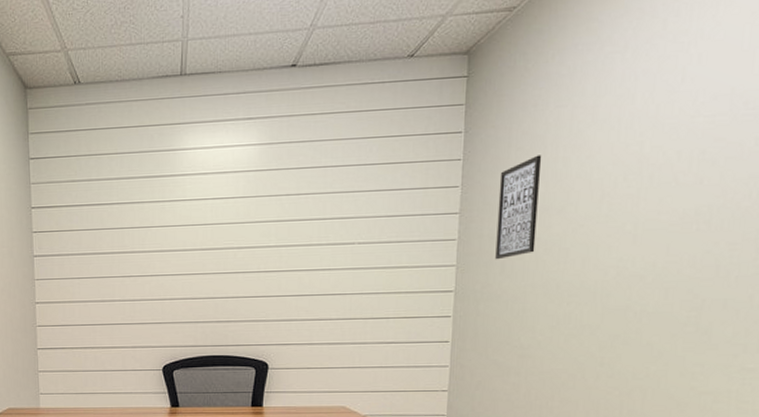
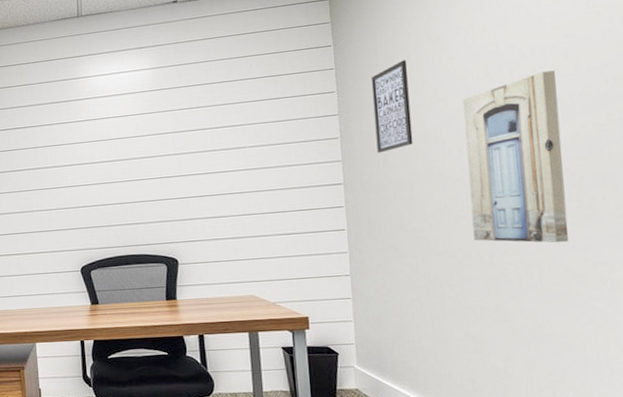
wall art: none [582,179,699,369] -> present [462,70,569,243]

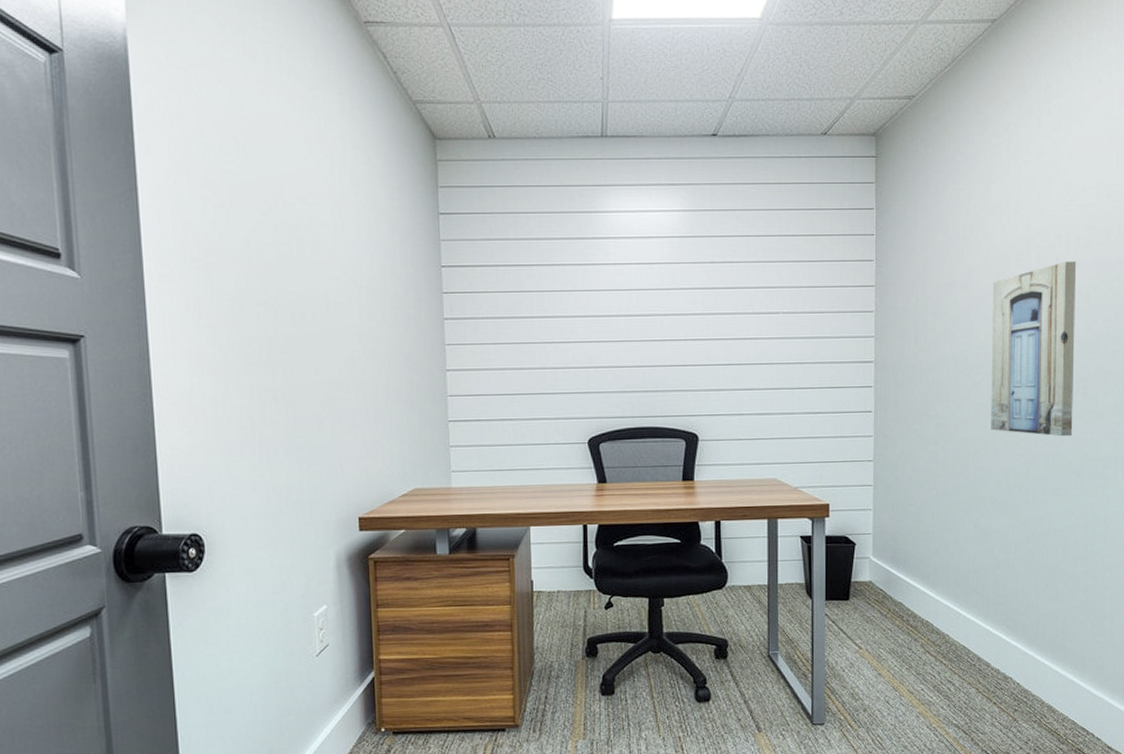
wall art: present [371,60,413,153] -> none [909,233,945,332]

